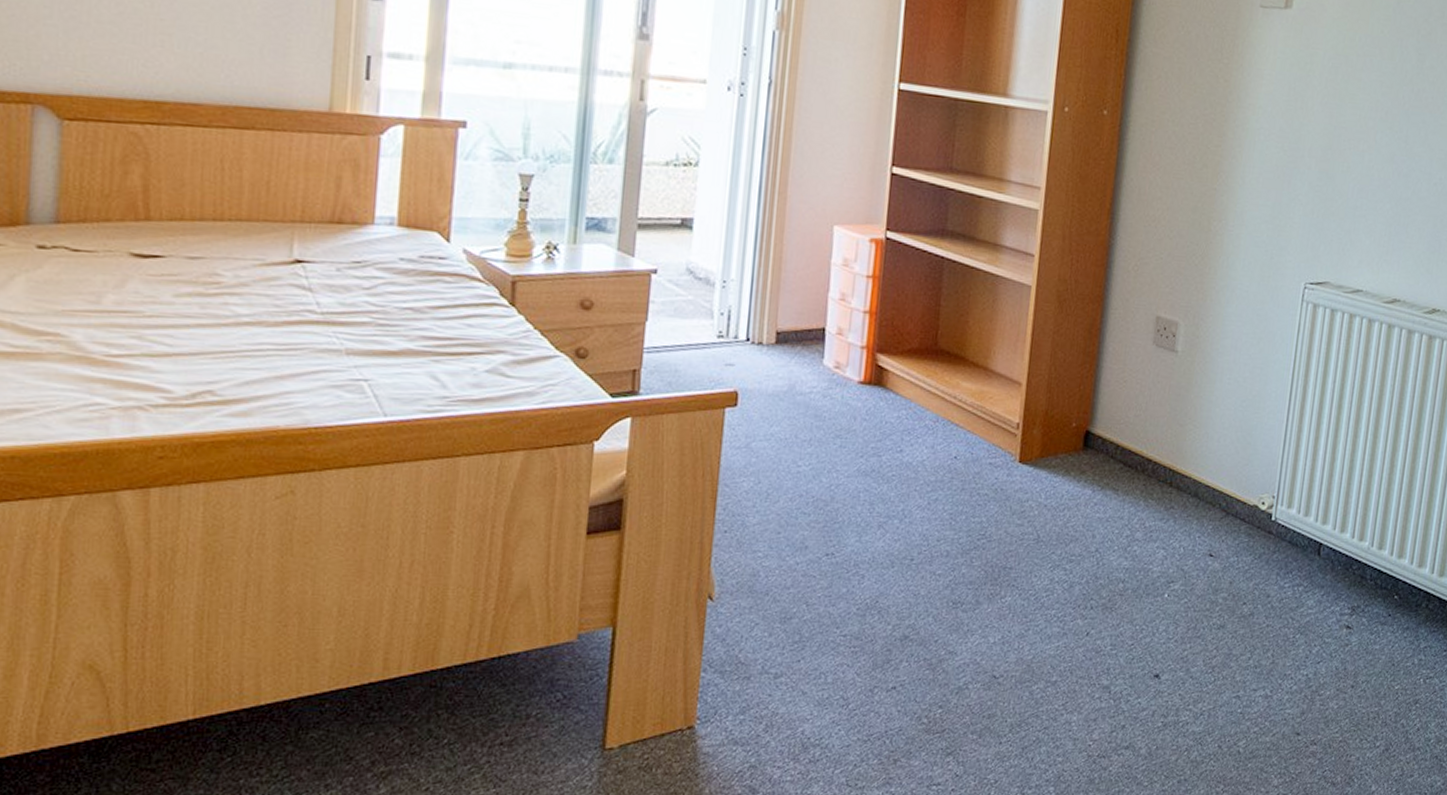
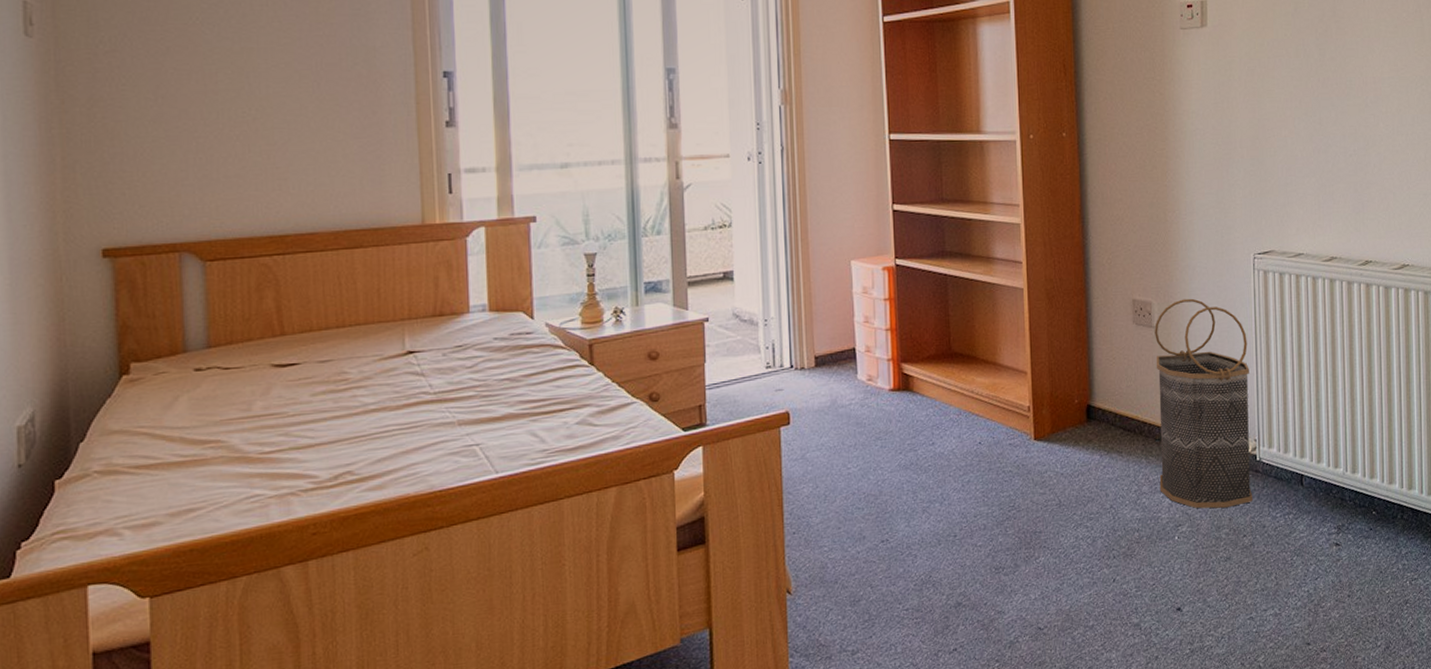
basket: none [1155,324,1282,569] -> present [1154,298,1253,509]

